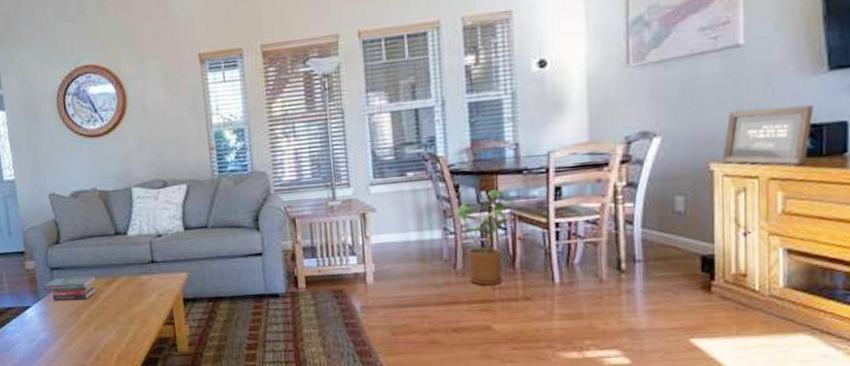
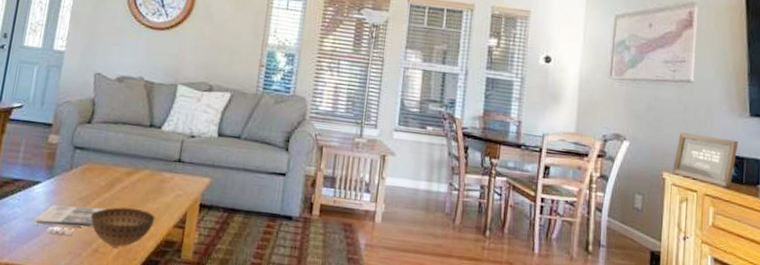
magazine: none [33,319,96,351] -> present [32,205,106,235]
books: present [42,275,96,301] -> none [59,158,118,186]
bowl: none [84,314,144,351] -> present [91,207,155,247]
house plant: present [454,189,514,286] -> none [460,157,511,246]

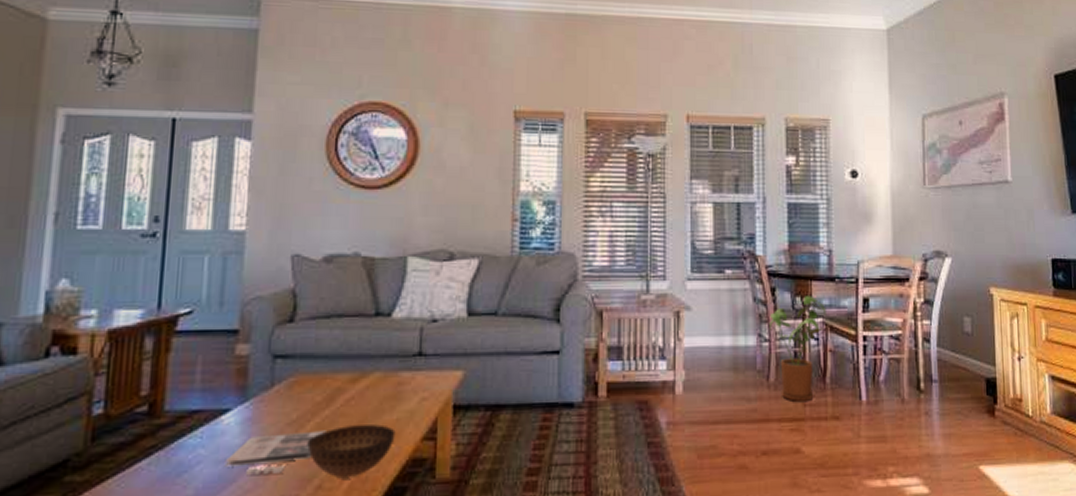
house plant: none [460,157,511,246] -> present [769,296,827,403]
picture frame: present [673,132,739,188] -> none [999,240,1064,296]

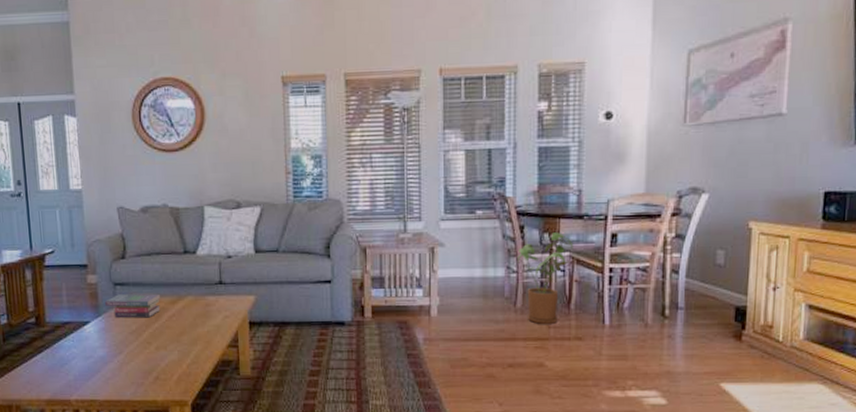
magazine: present [224,430,326,477] -> none [91,338,158,369]
books: none [255,369,336,403] -> present [104,294,160,318]
bowl: present [307,424,396,477] -> none [145,335,208,372]

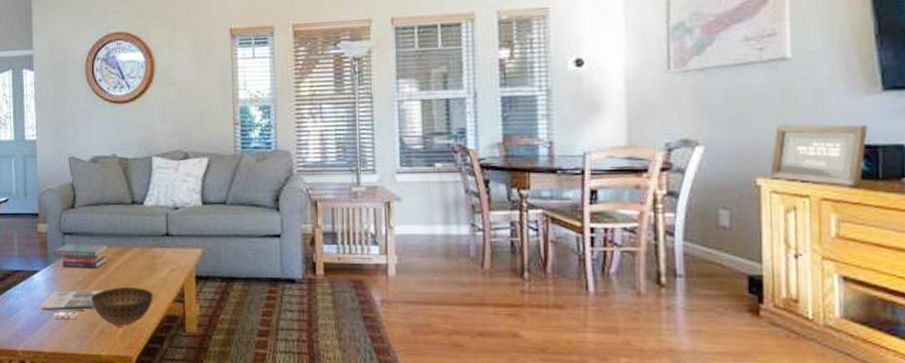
magazine: none [91,338,158,369] -> present [38,290,104,320]
bowl: none [145,335,208,372] -> present [91,287,153,326]
house plant: present [517,232,574,325] -> none [483,188,547,290]
picture frame: none [760,173,841,228] -> present [770,124,868,187]

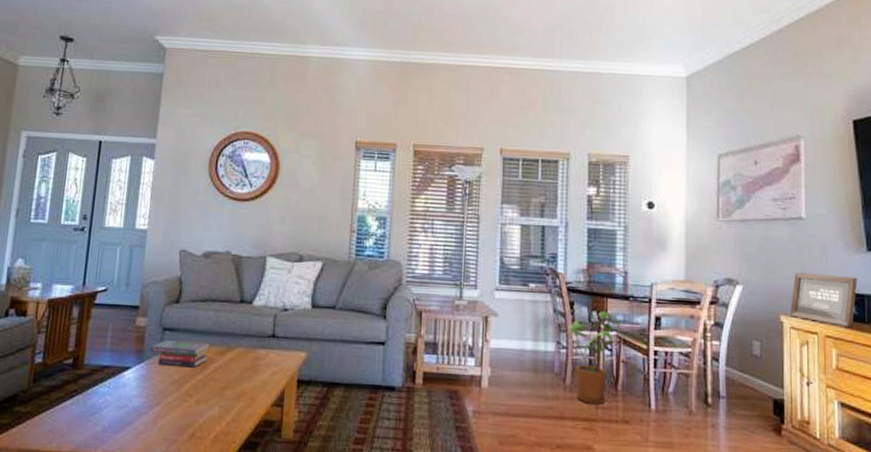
magazine: present [38,290,104,320] -> none [124,390,200,422]
bowl: present [91,287,153,326] -> none [185,388,252,430]
house plant: none [483,188,547,290] -> present [567,311,620,405]

